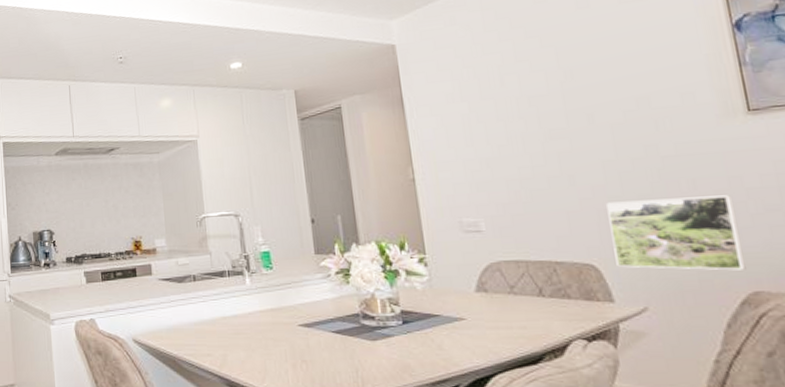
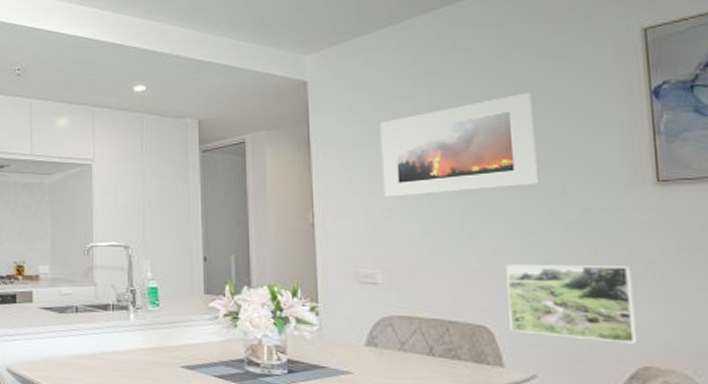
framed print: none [469,36,630,148] -> present [380,92,538,197]

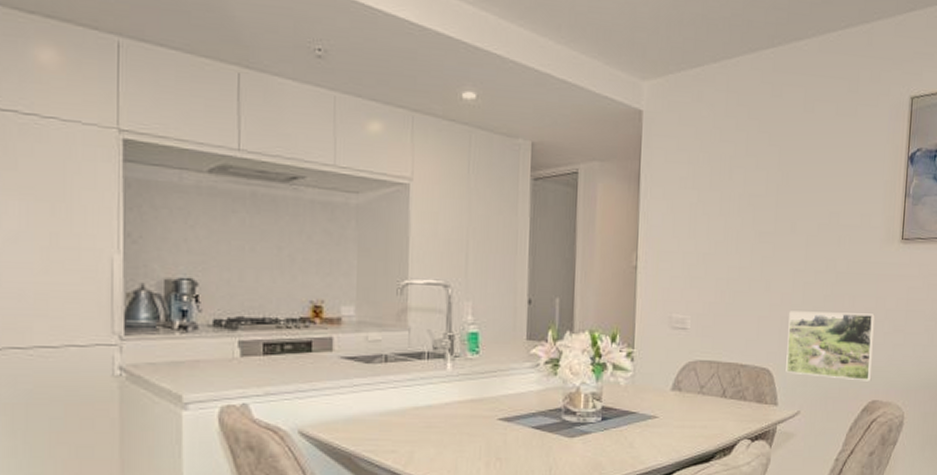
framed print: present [380,92,538,197] -> none [701,146,825,242]

